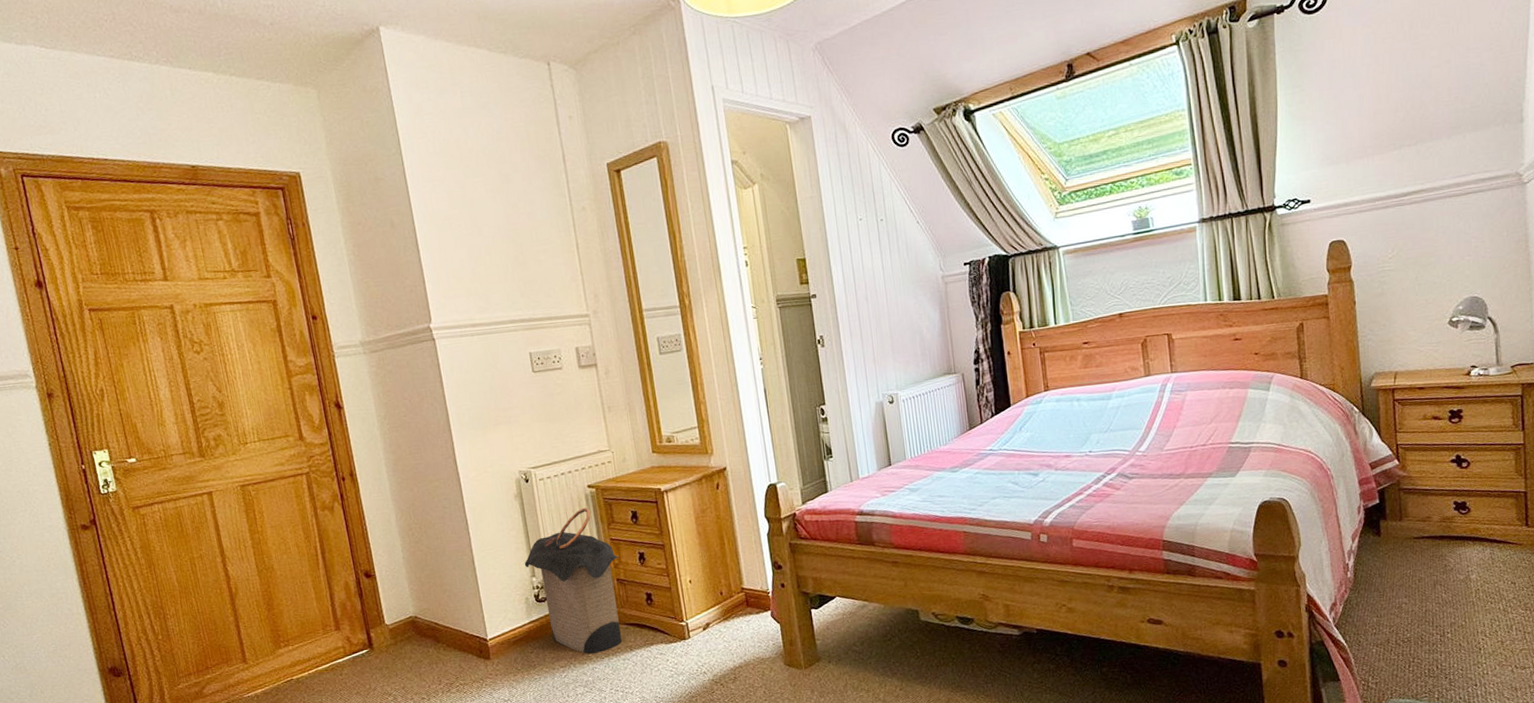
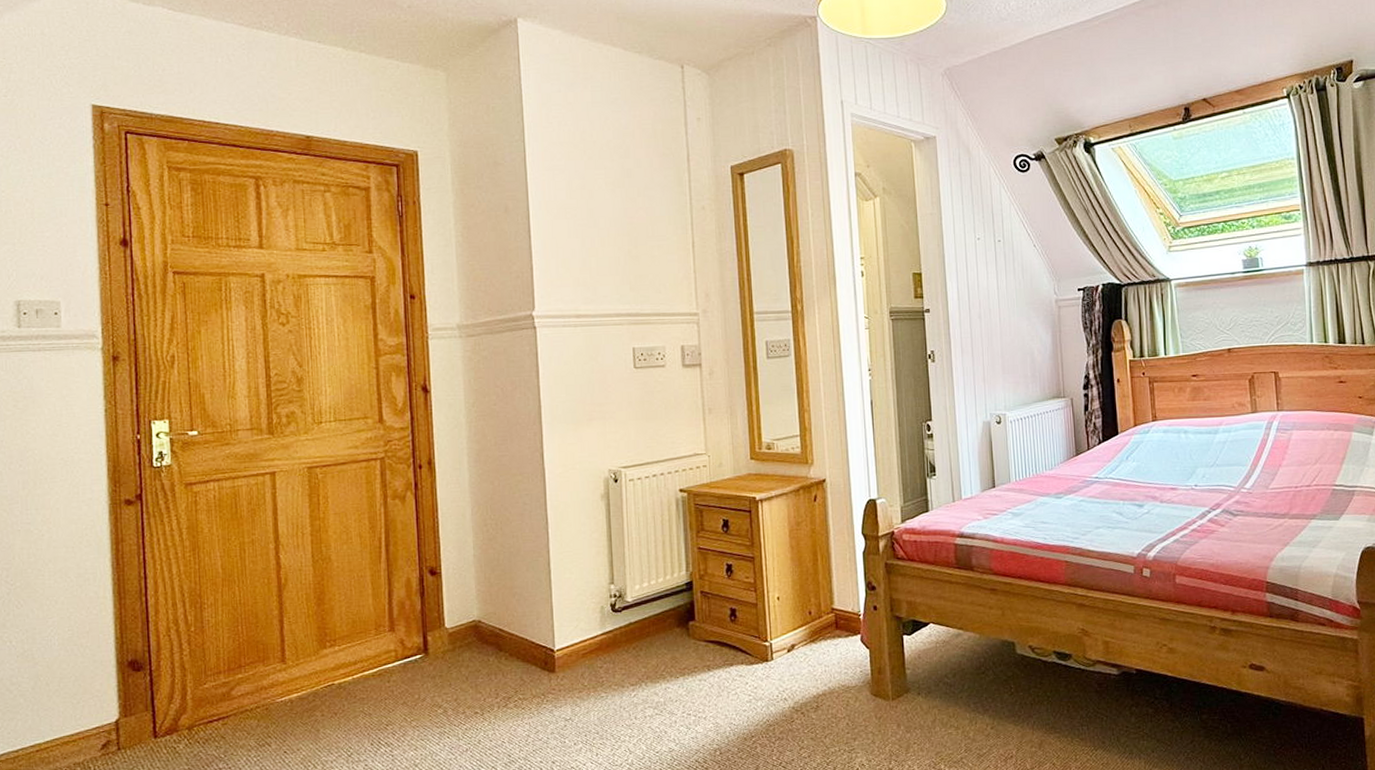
laundry hamper: present [524,507,622,654] -> none [603,512,706,673]

